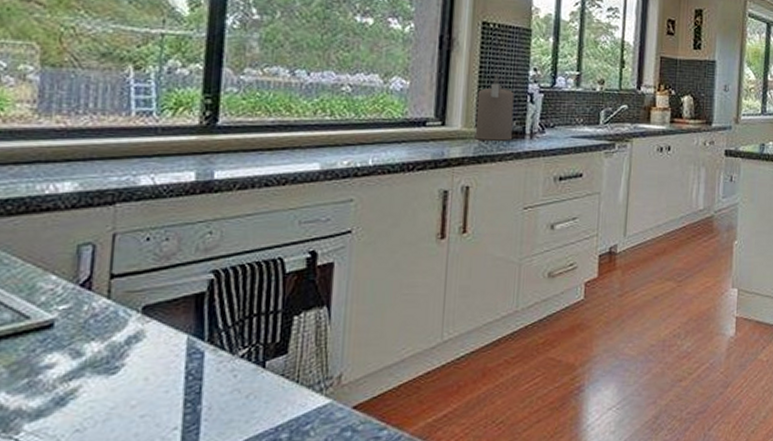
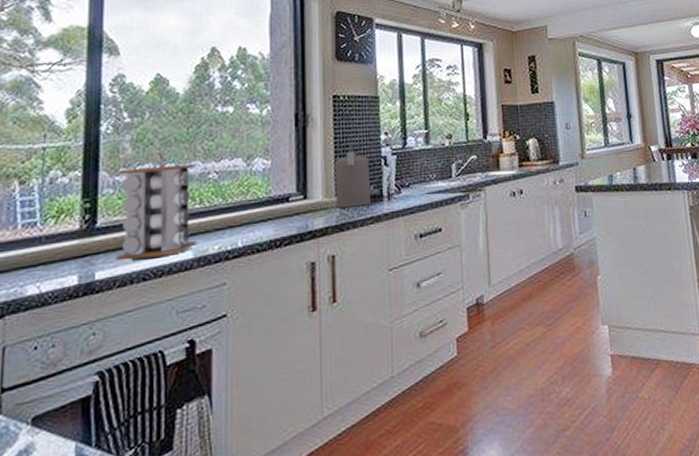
spice rack: none [237,56,328,166] -> present [116,152,196,261]

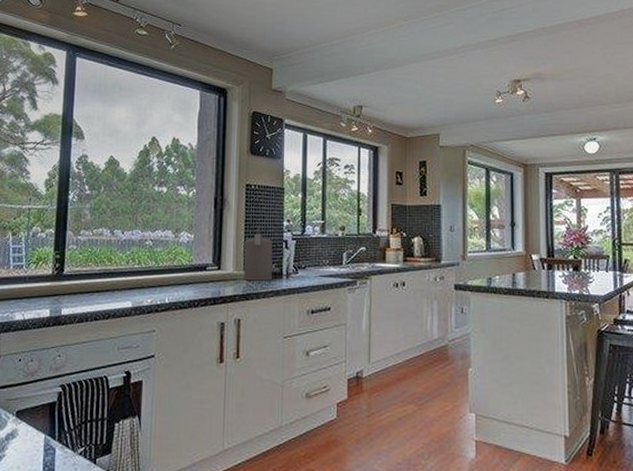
spice rack: present [116,152,196,261] -> none [76,220,136,304]

